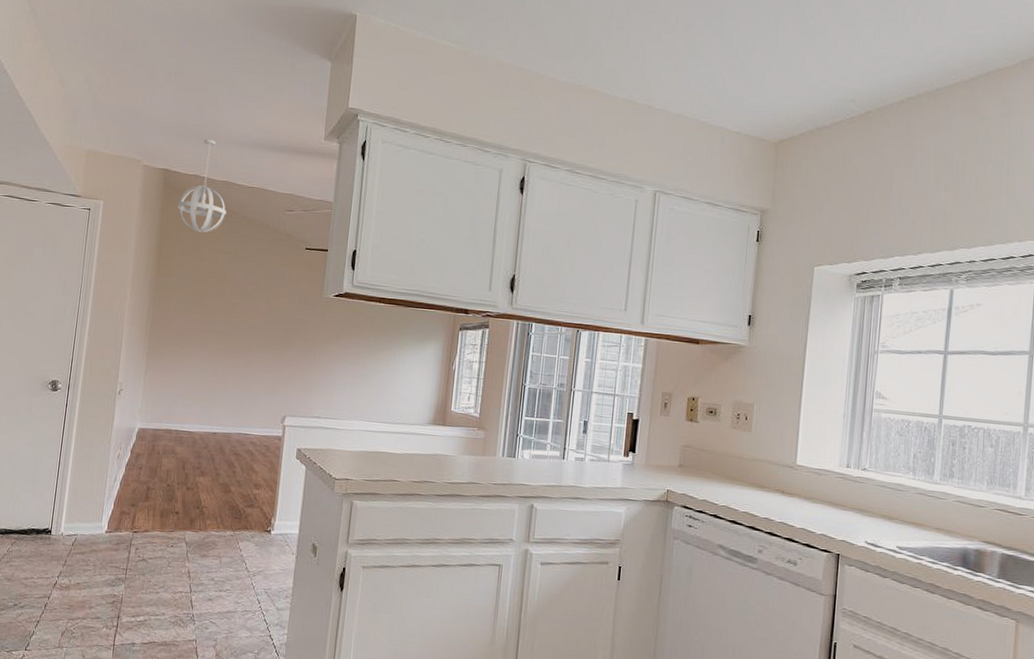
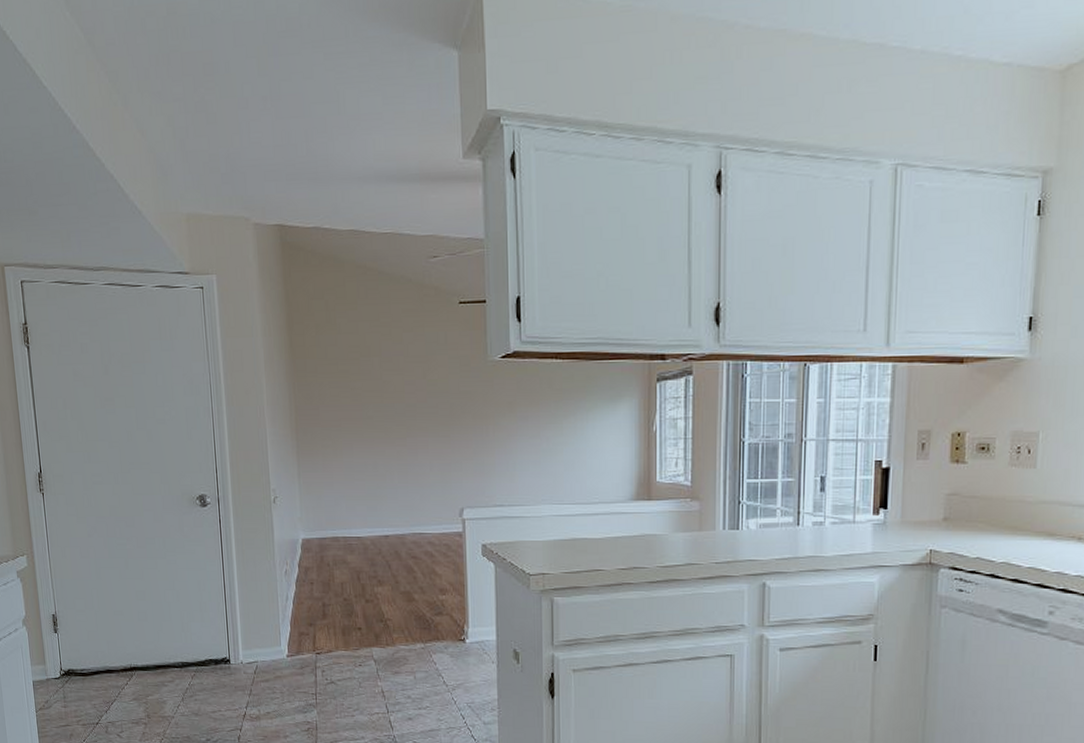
pendant light: present [177,139,227,233] -> none [301,178,360,300]

